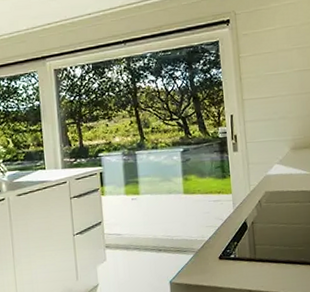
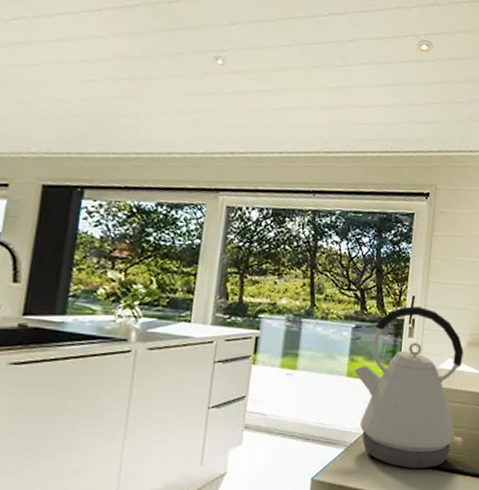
kettle: none [188,123,302,265] -> present [353,306,464,468]

